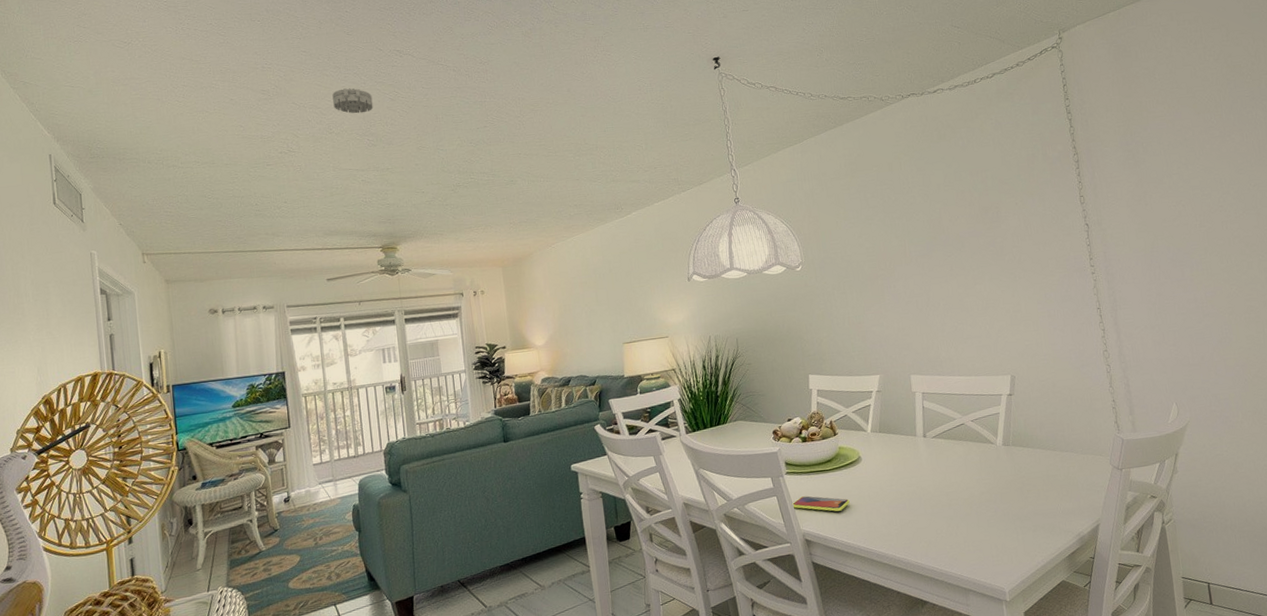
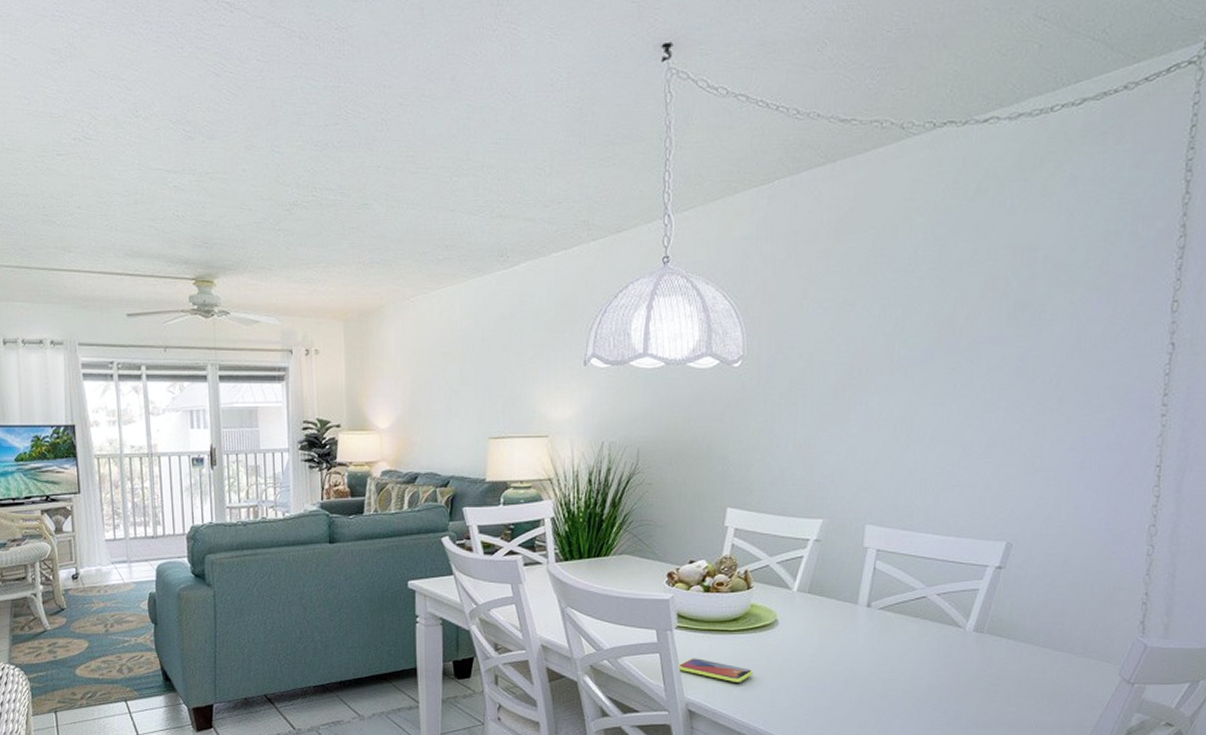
smoke detector: present [332,88,373,114] -> none [140,53,192,92]

